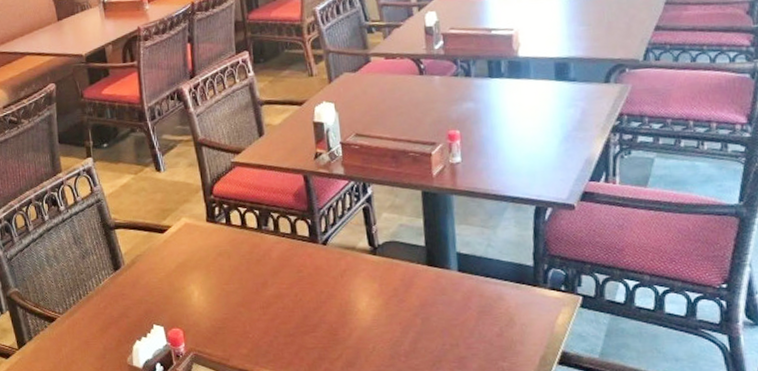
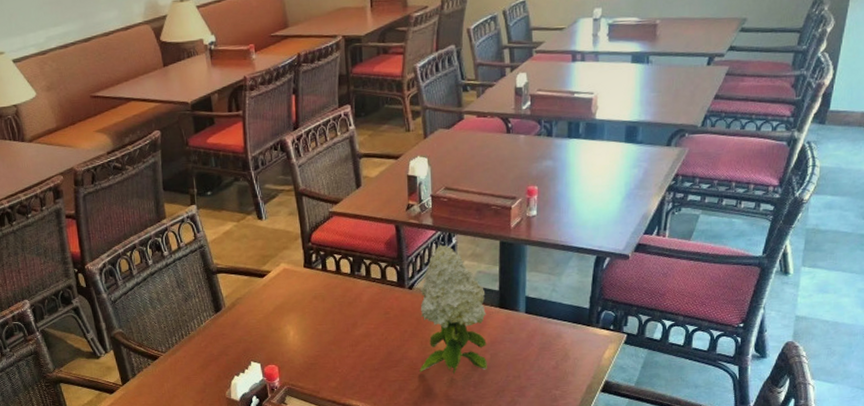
flower: none [336,195,419,342] -> present [420,244,487,375]

